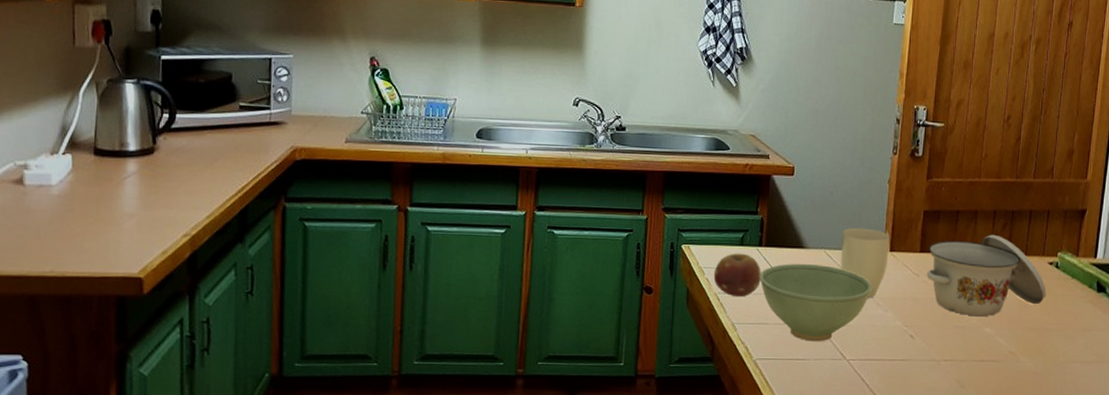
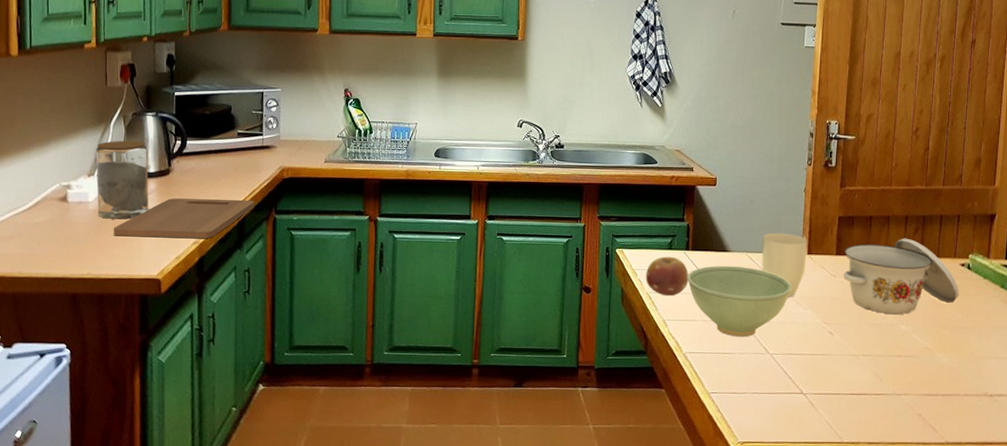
jar: none [60,112,129,207] -> present [95,140,149,219]
cutting board: none [82,182,260,231] -> present [113,198,255,239]

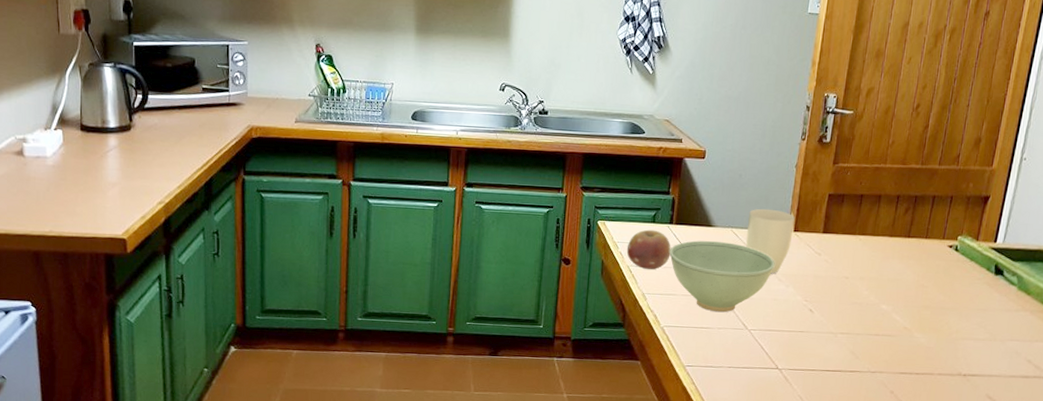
jar: present [95,140,149,219] -> none [52,92,111,176]
cutting board: present [113,198,255,239] -> none [74,155,222,199]
cooking pot: present [843,238,959,315] -> none [828,217,944,294]

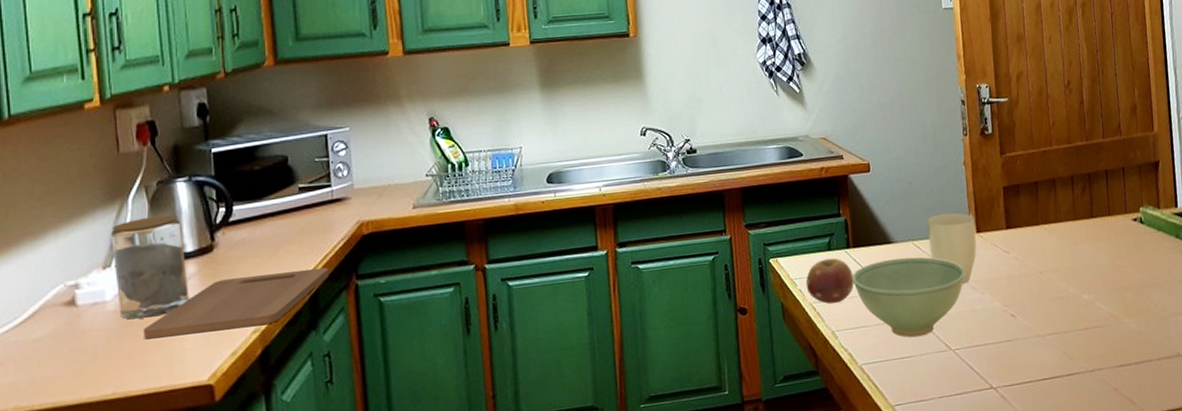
jar: none [52,92,111,176] -> present [111,215,190,320]
cutting board: none [74,155,222,199] -> present [142,267,329,340]

